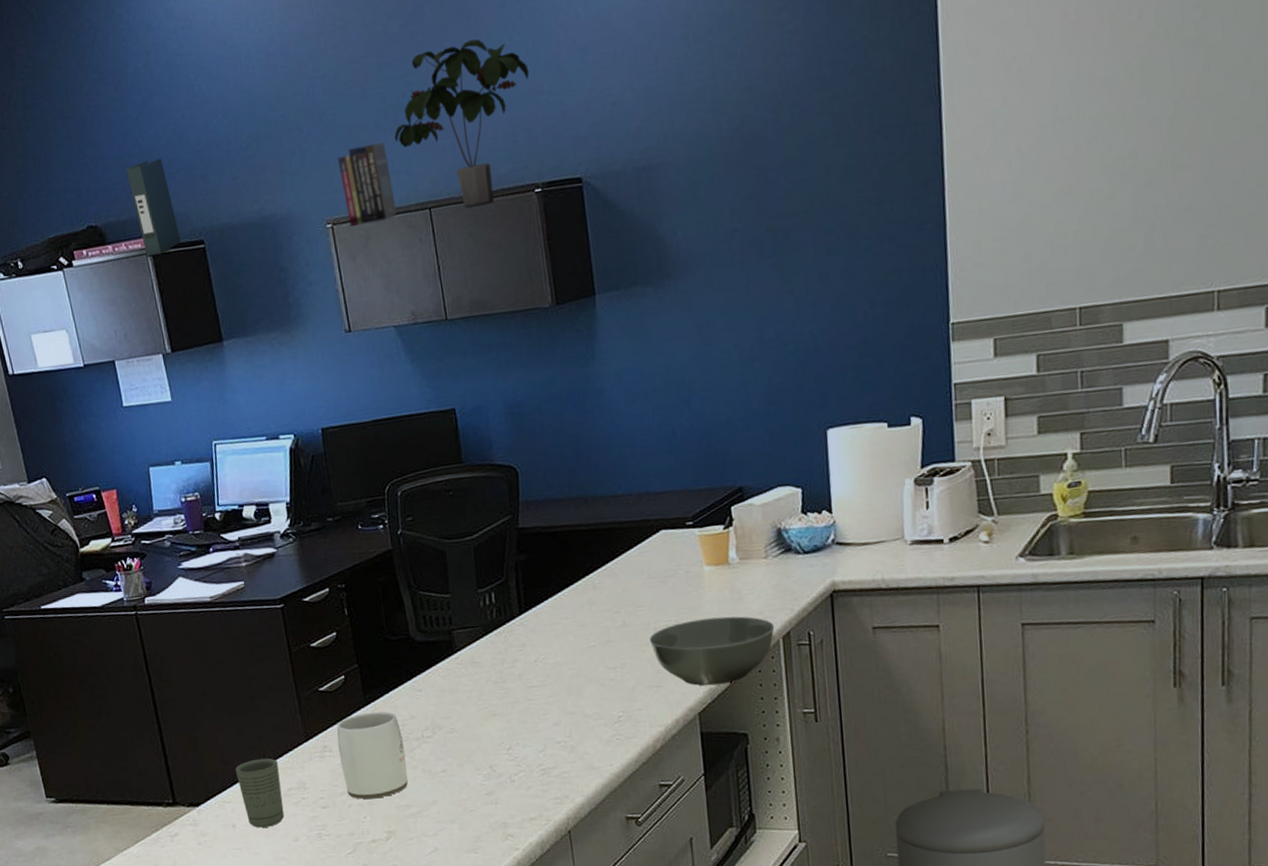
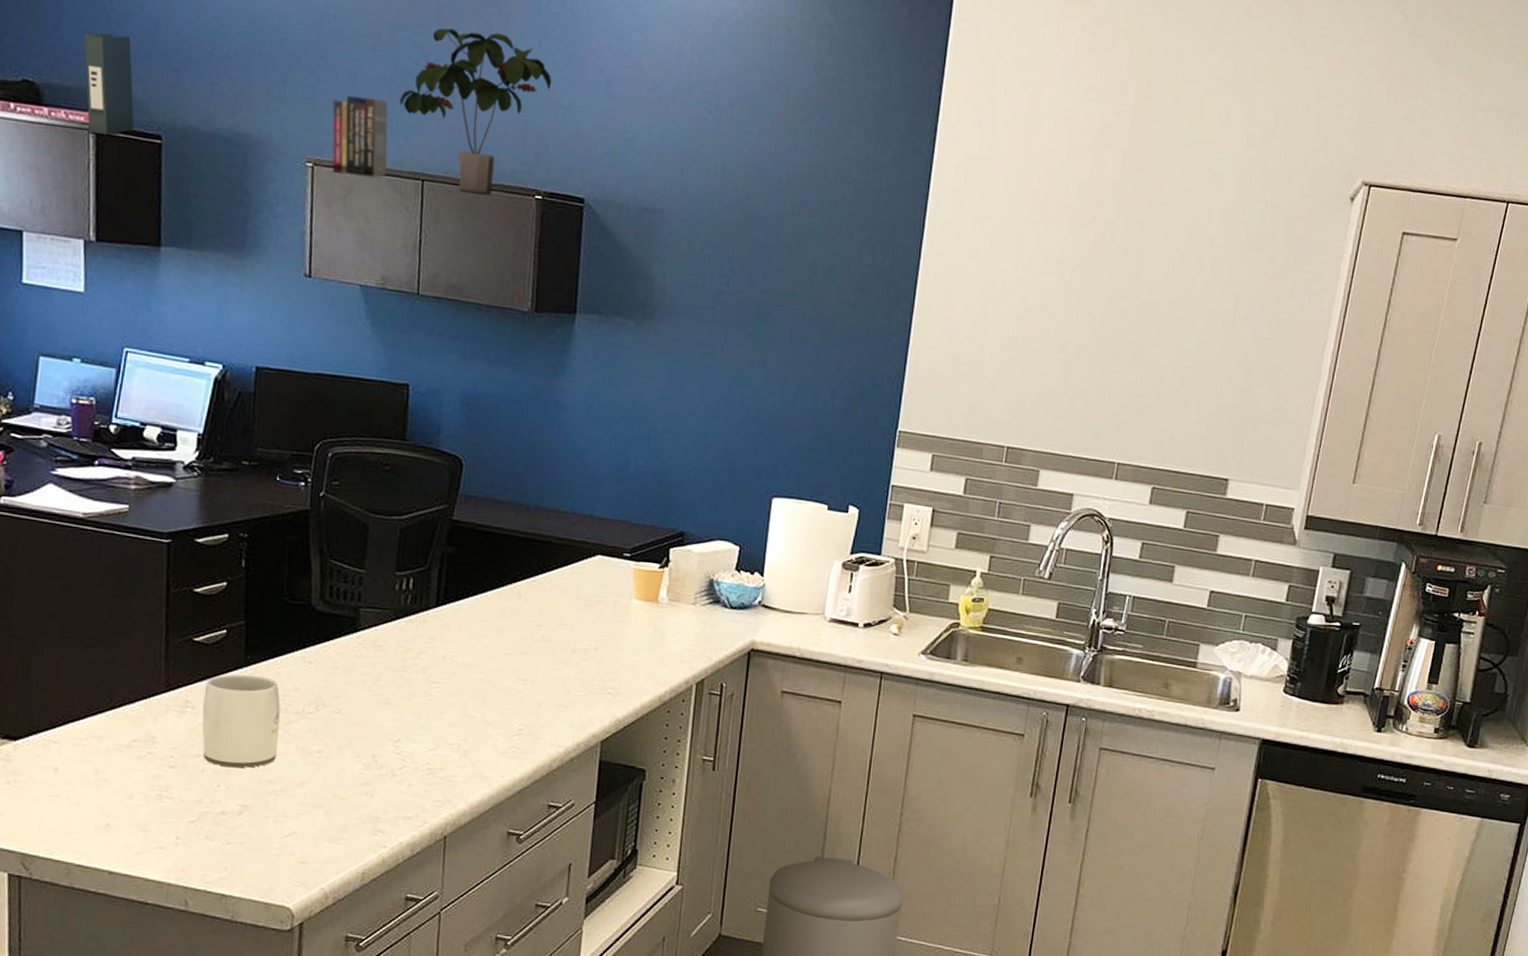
cup: present [235,758,285,828] -> none [71,700,126,778]
bowl: present [650,616,775,686] -> none [566,649,691,718]

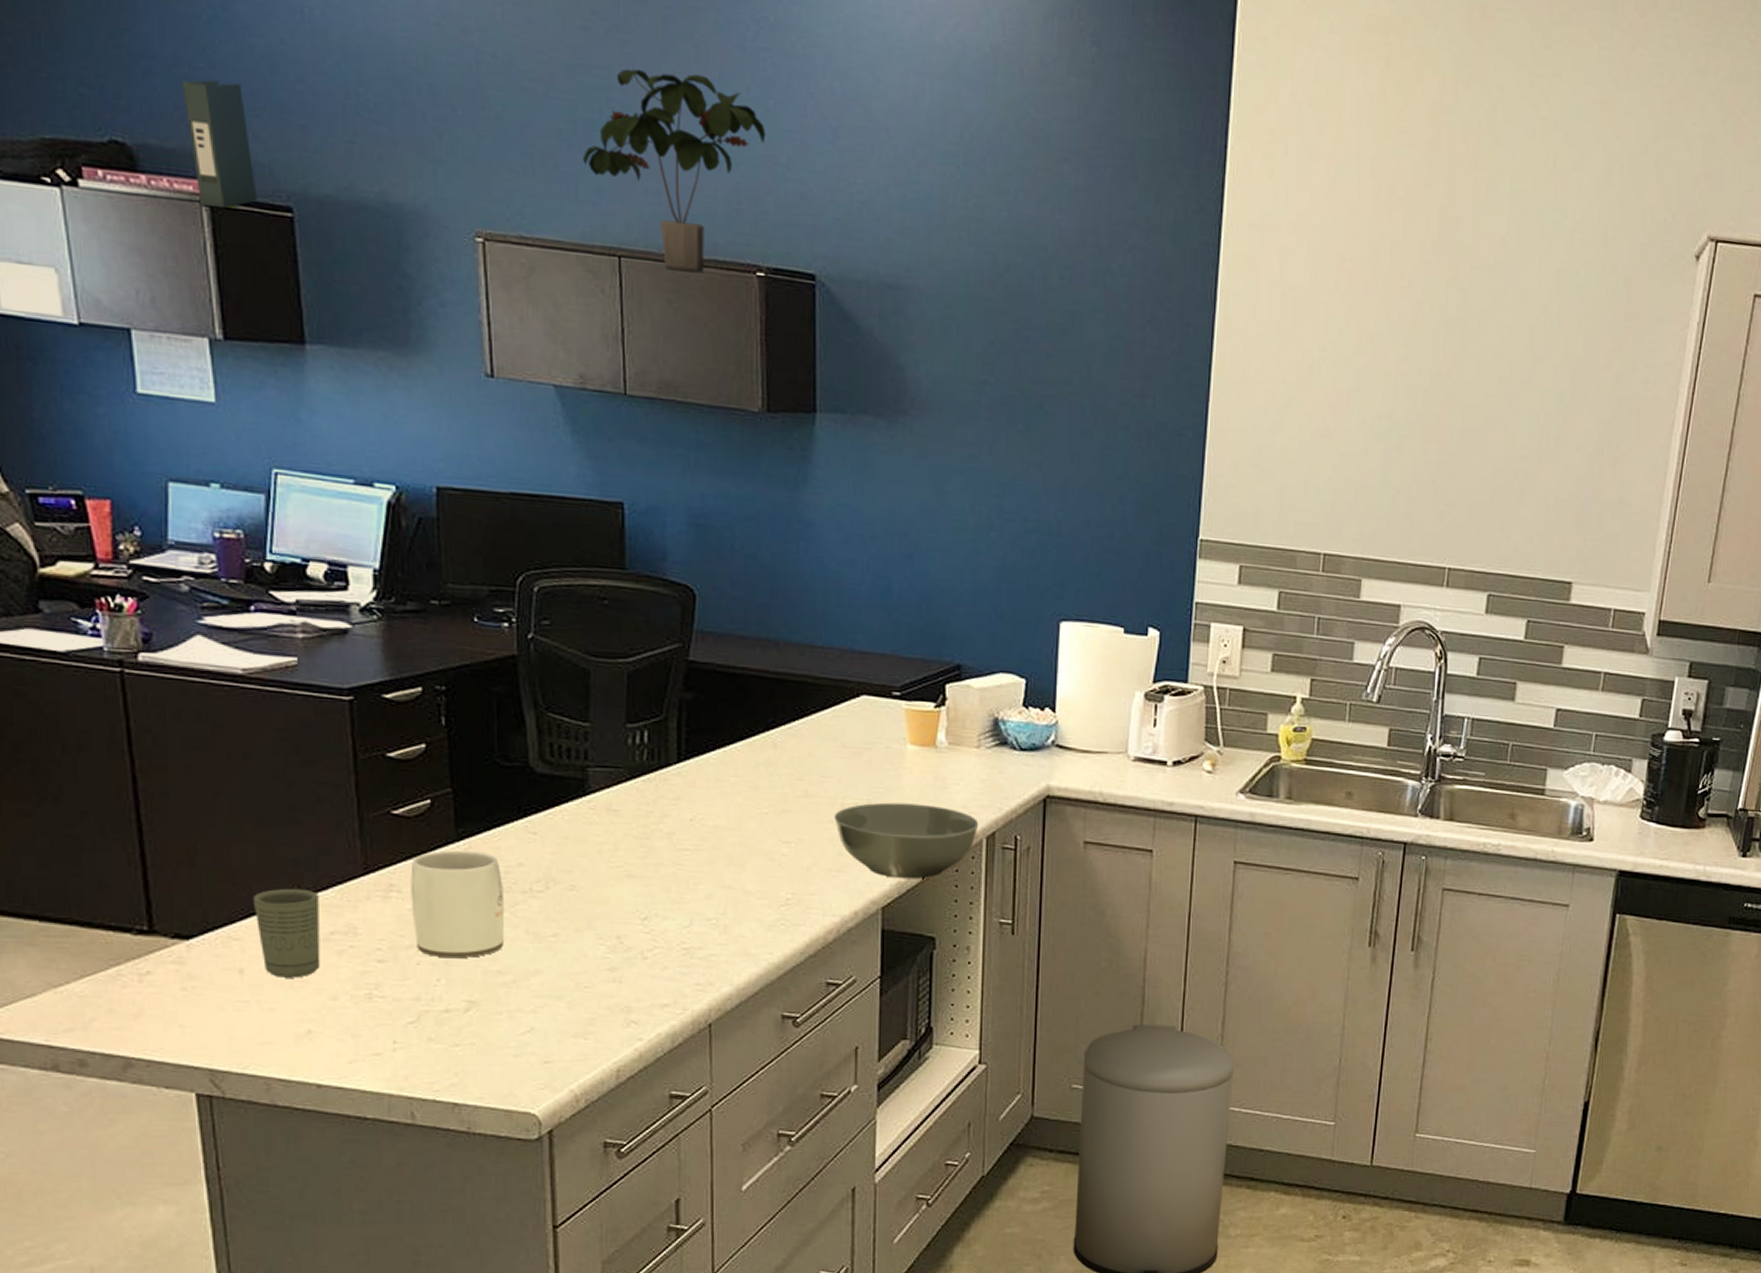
cup: none [71,700,126,778] -> present [252,888,321,978]
books: present [332,96,388,178] -> none [500,154,575,255]
bowl: none [566,649,691,718] -> present [835,802,979,880]

